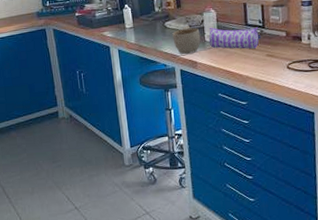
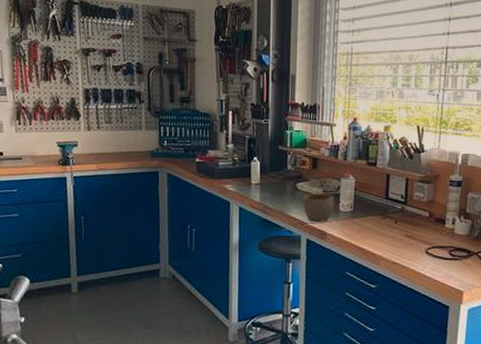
pencil case: present [208,27,261,49] -> none [343,195,402,226]

